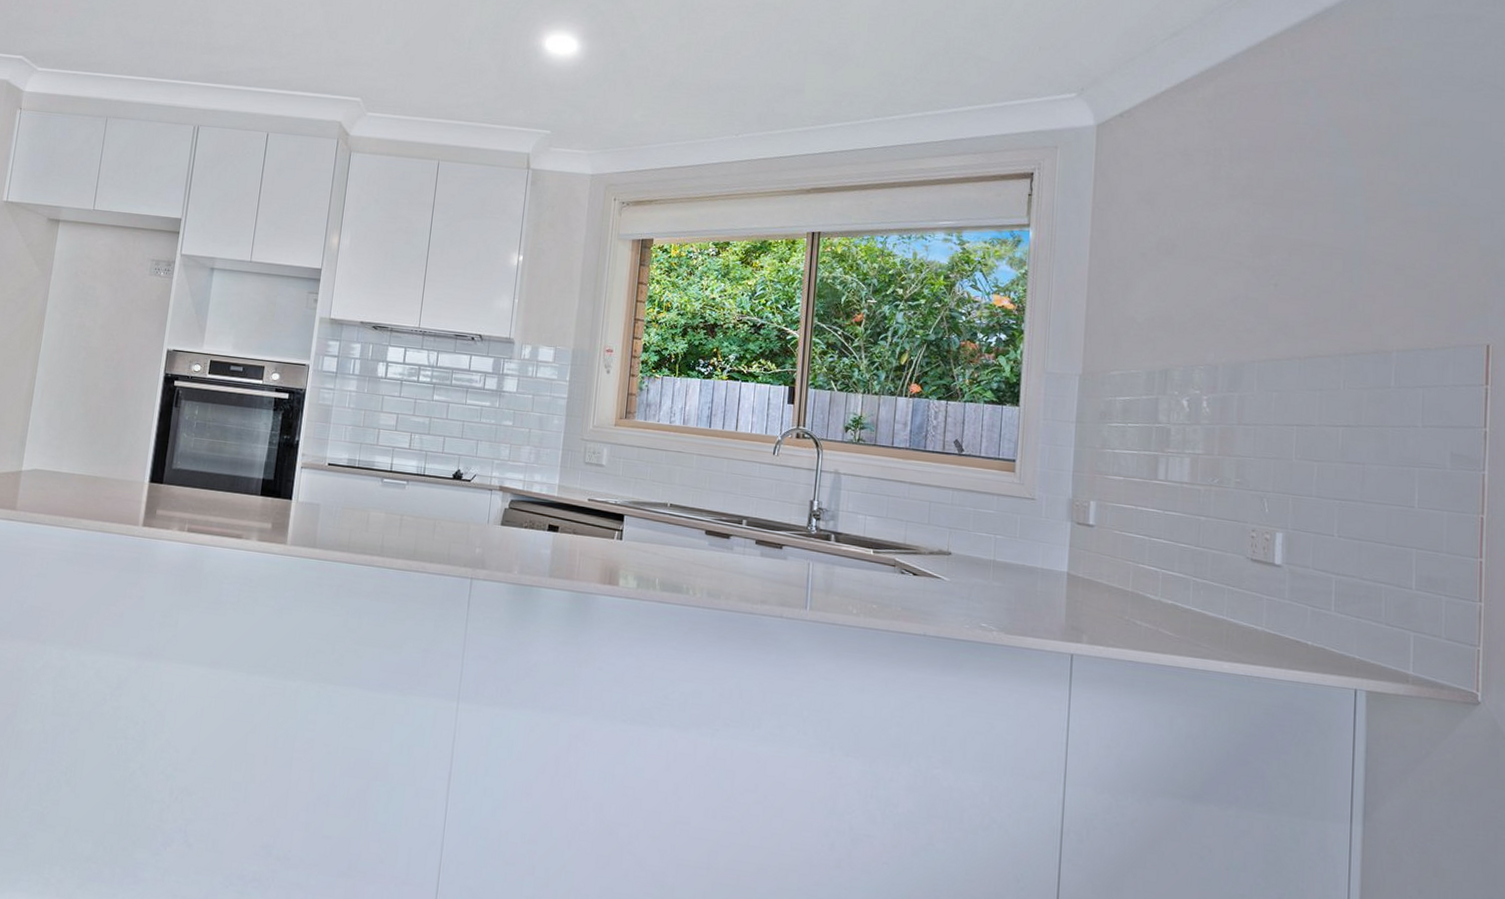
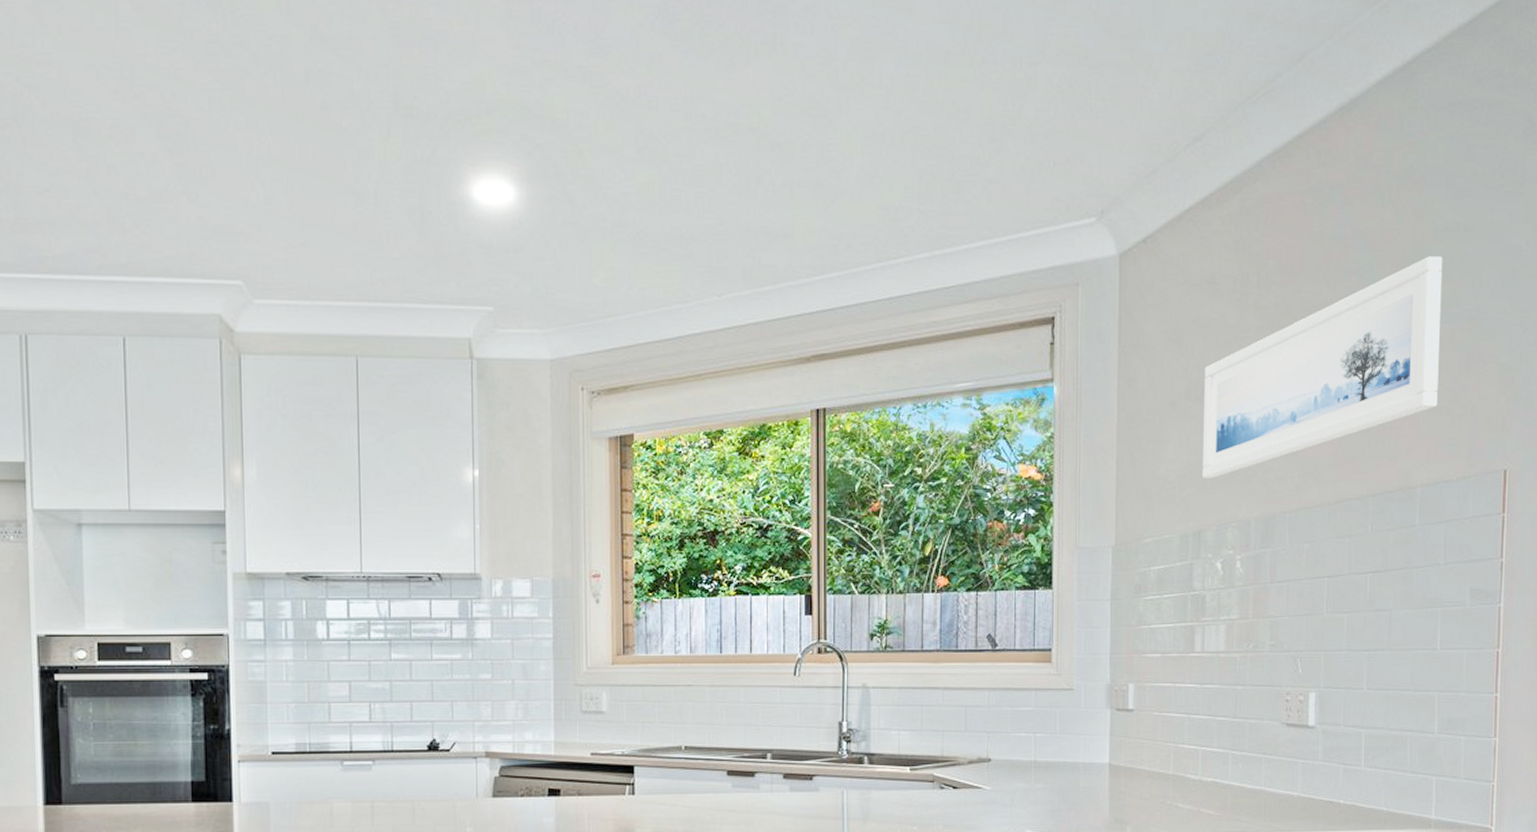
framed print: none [1171,146,1419,324] -> present [1203,256,1443,478]

